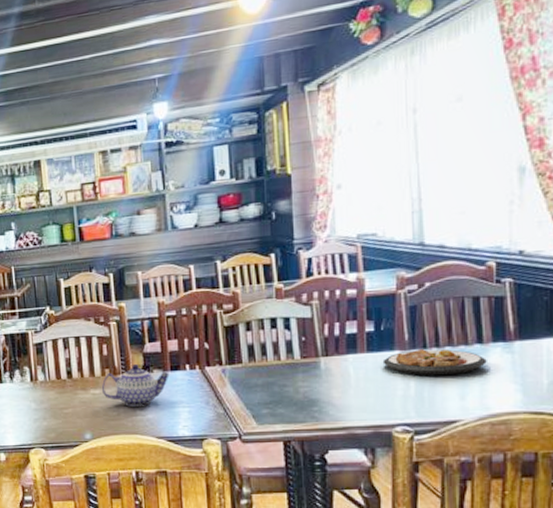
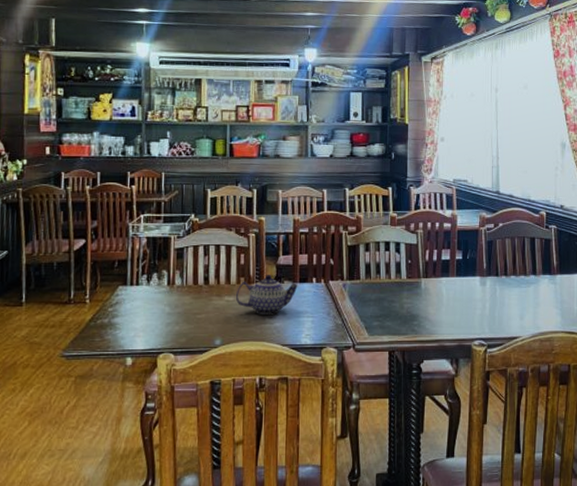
plate: present [382,349,487,376] -> none [467,277,539,299]

